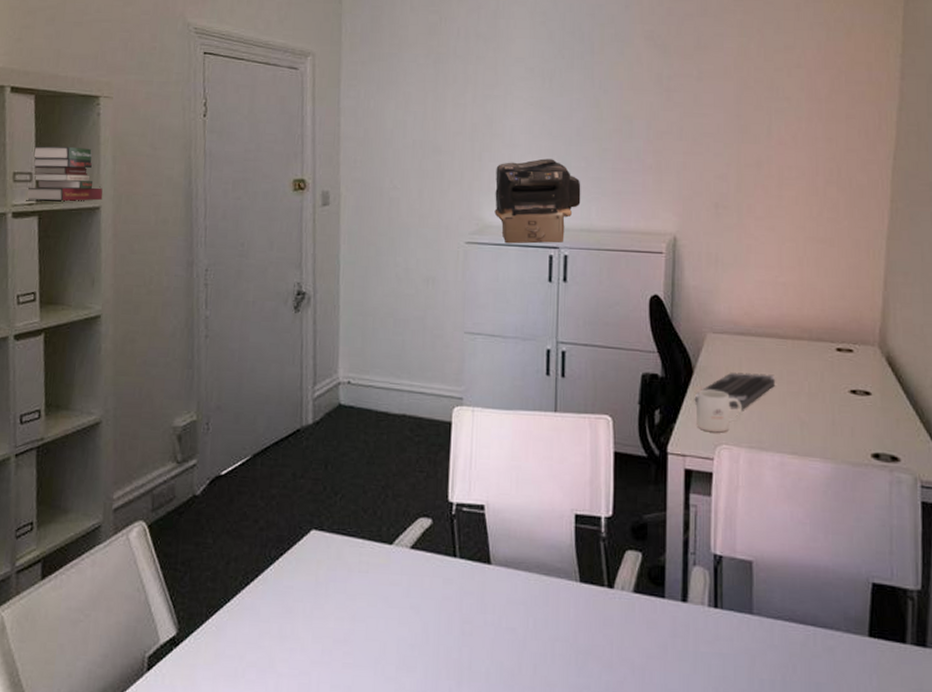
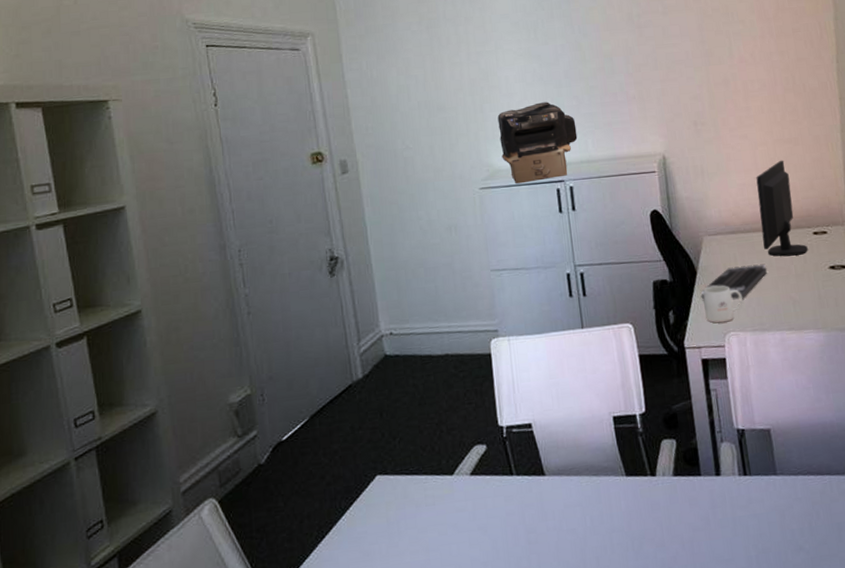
books: present [26,146,103,202] -> none [46,151,126,210]
monitor: none [776,261,827,372] -> present [756,160,808,257]

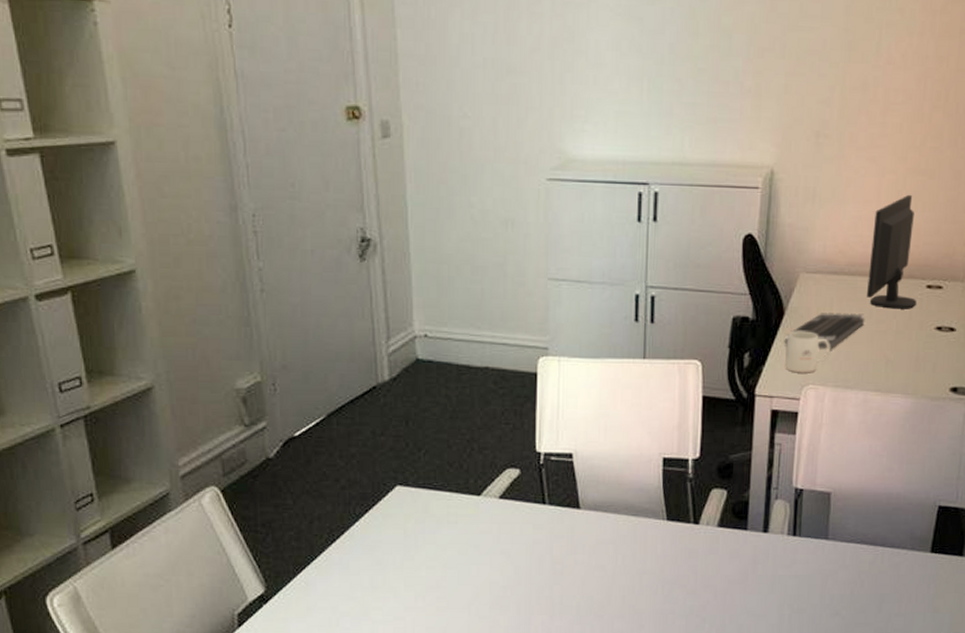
printer: present [497,102,578,184] -> none [578,80,674,180]

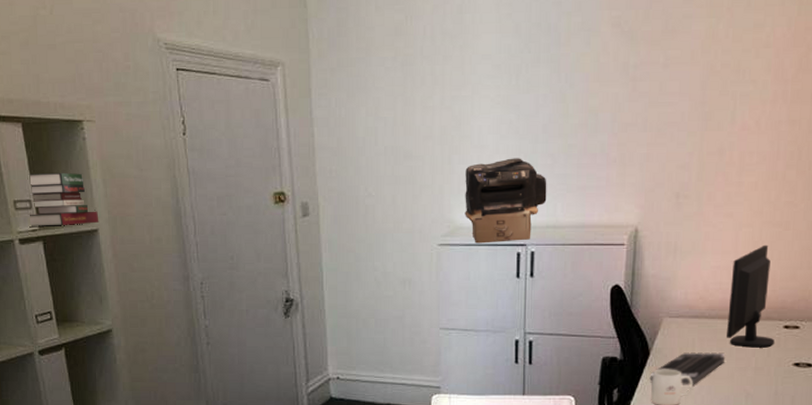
books: none [18,64,117,135] -> present [28,172,99,227]
printer: none [578,80,674,180] -> present [465,158,547,244]

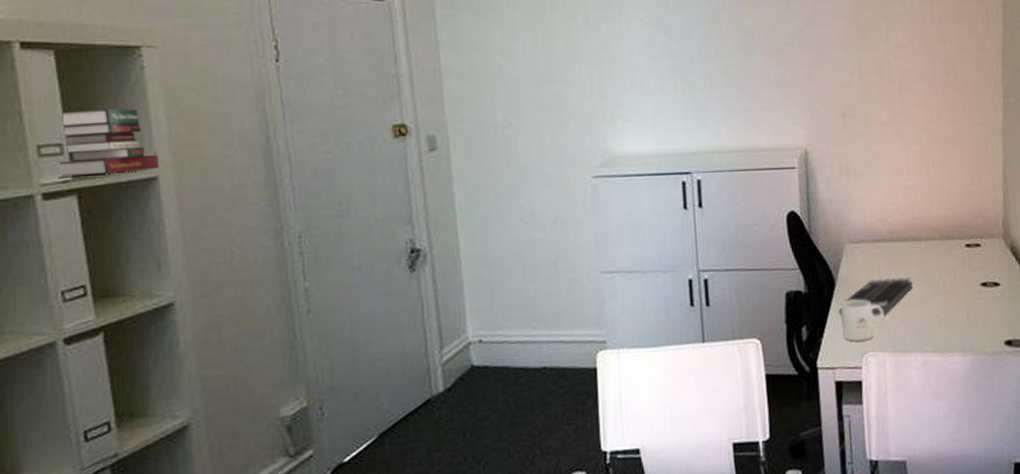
printer: present [465,158,547,244] -> none [617,80,709,174]
monitor: present [727,244,775,348] -> none [907,162,959,270]

